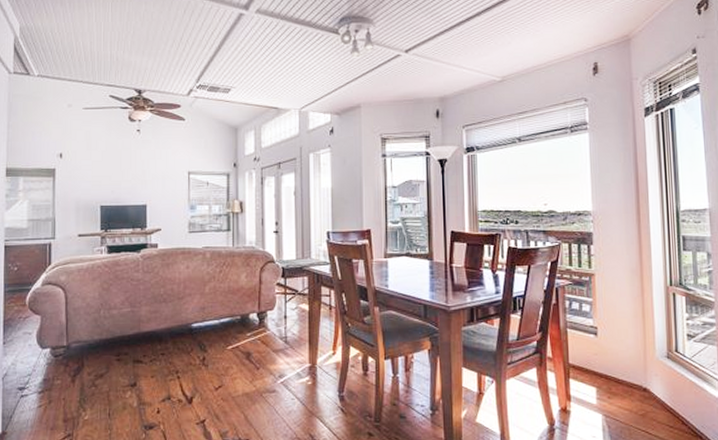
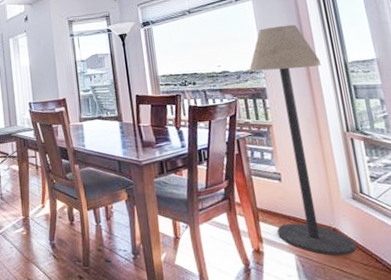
floor lamp: none [577,164,665,417] -> present [249,24,357,256]

